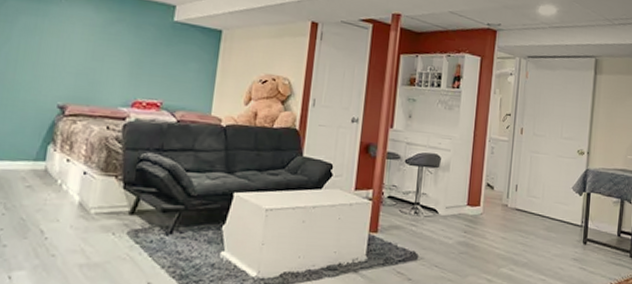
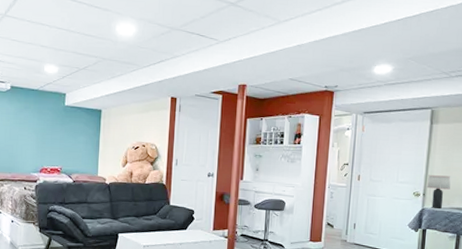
table lamp: none [591,131,615,171] -> present [426,175,451,210]

